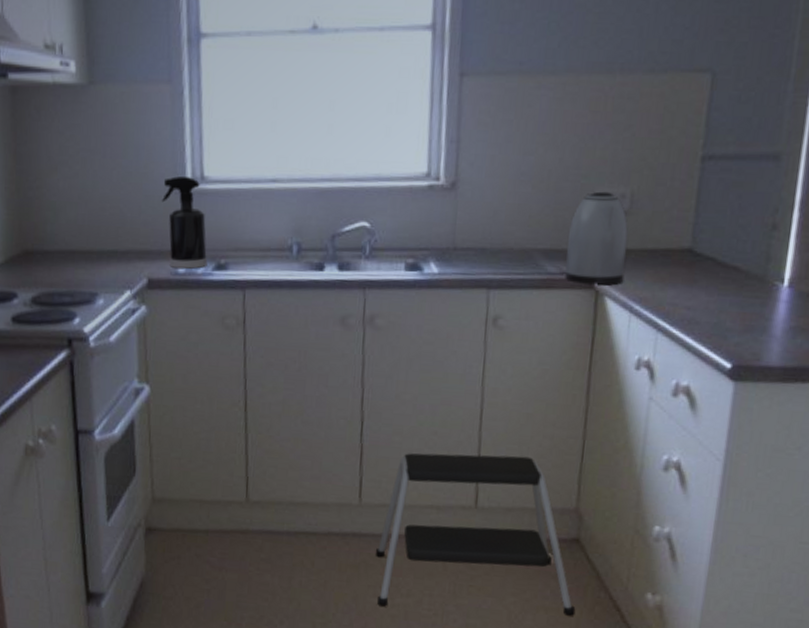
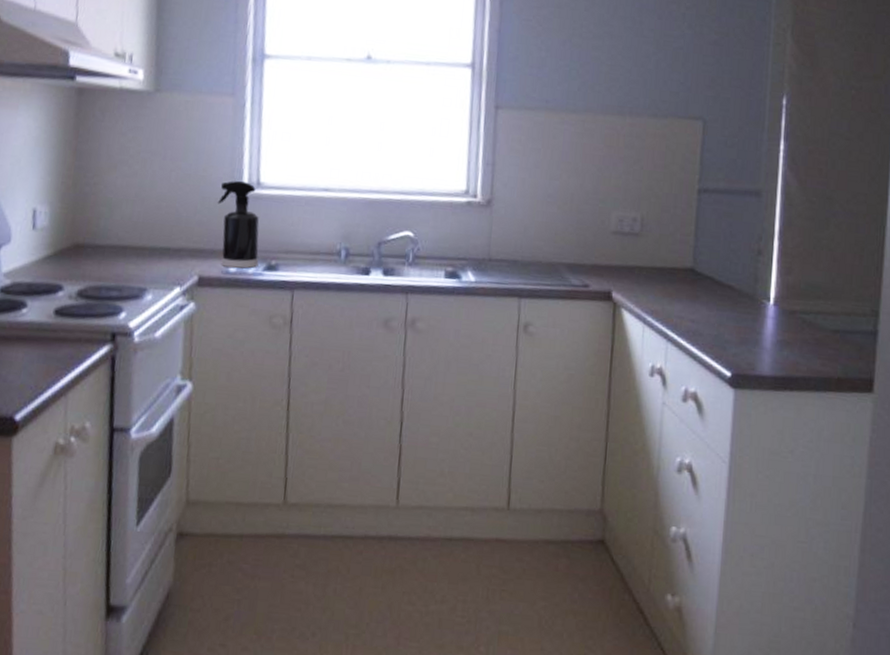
step stool: present [375,453,576,616] -> none [411,454,602,620]
kettle: present [565,191,629,285] -> none [587,214,640,298]

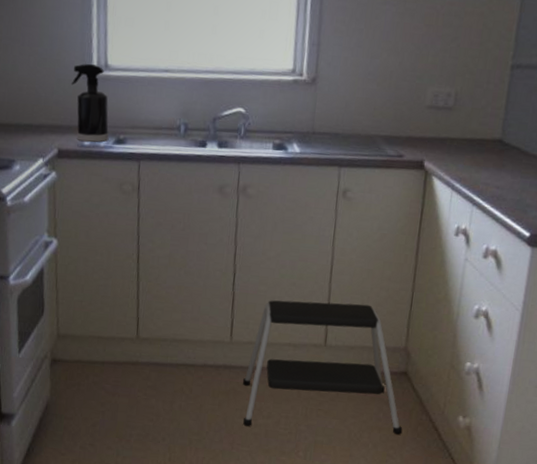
step stool: none [411,454,602,620] -> present [242,300,403,435]

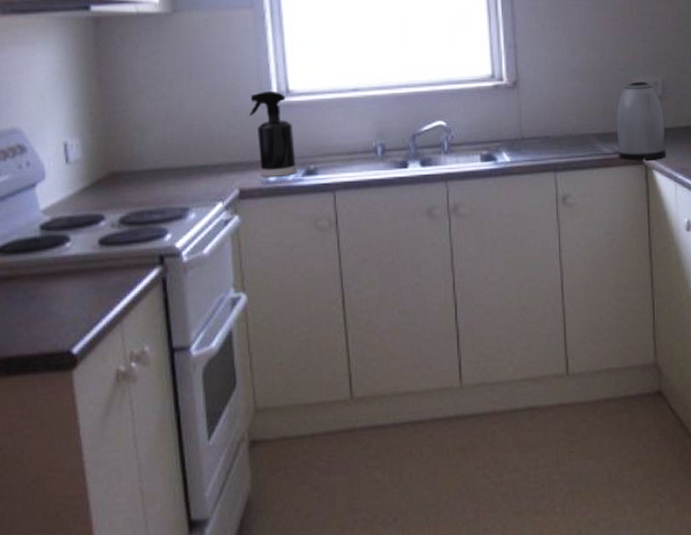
step stool: present [242,300,403,435] -> none [479,320,667,486]
kettle: none [401,90,453,167] -> present [616,81,667,161]

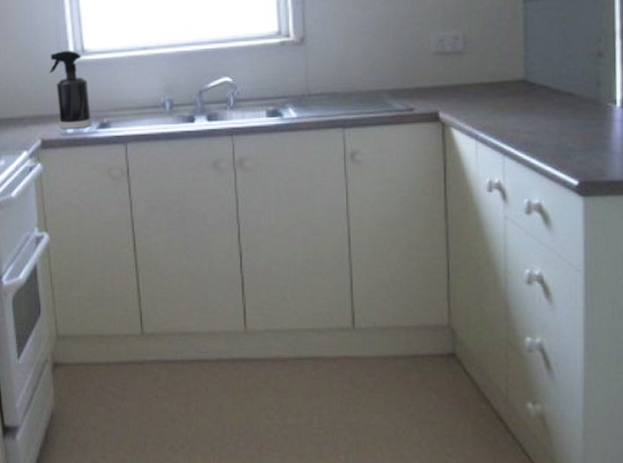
kettle: present [616,81,667,161] -> none [410,35,467,118]

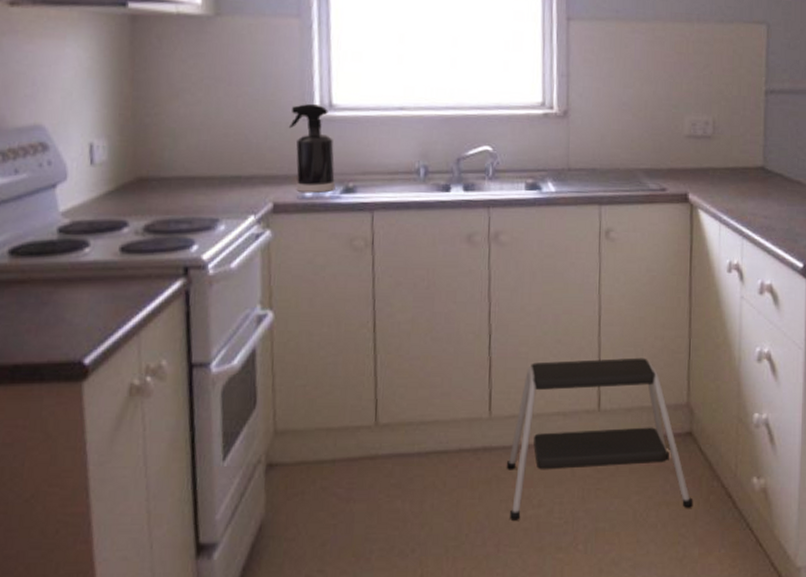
step stool: none [263,278,460,429] -> present [506,357,693,520]

